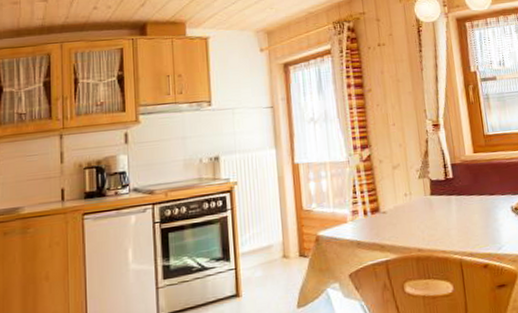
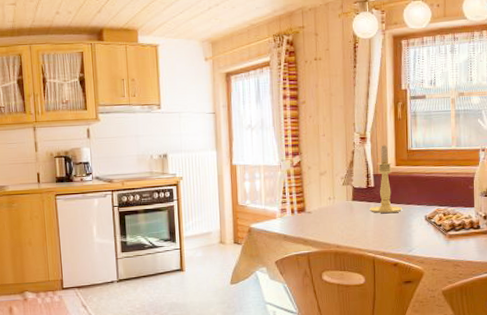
candle holder: none [450,130,487,208] -> present [369,144,403,213]

